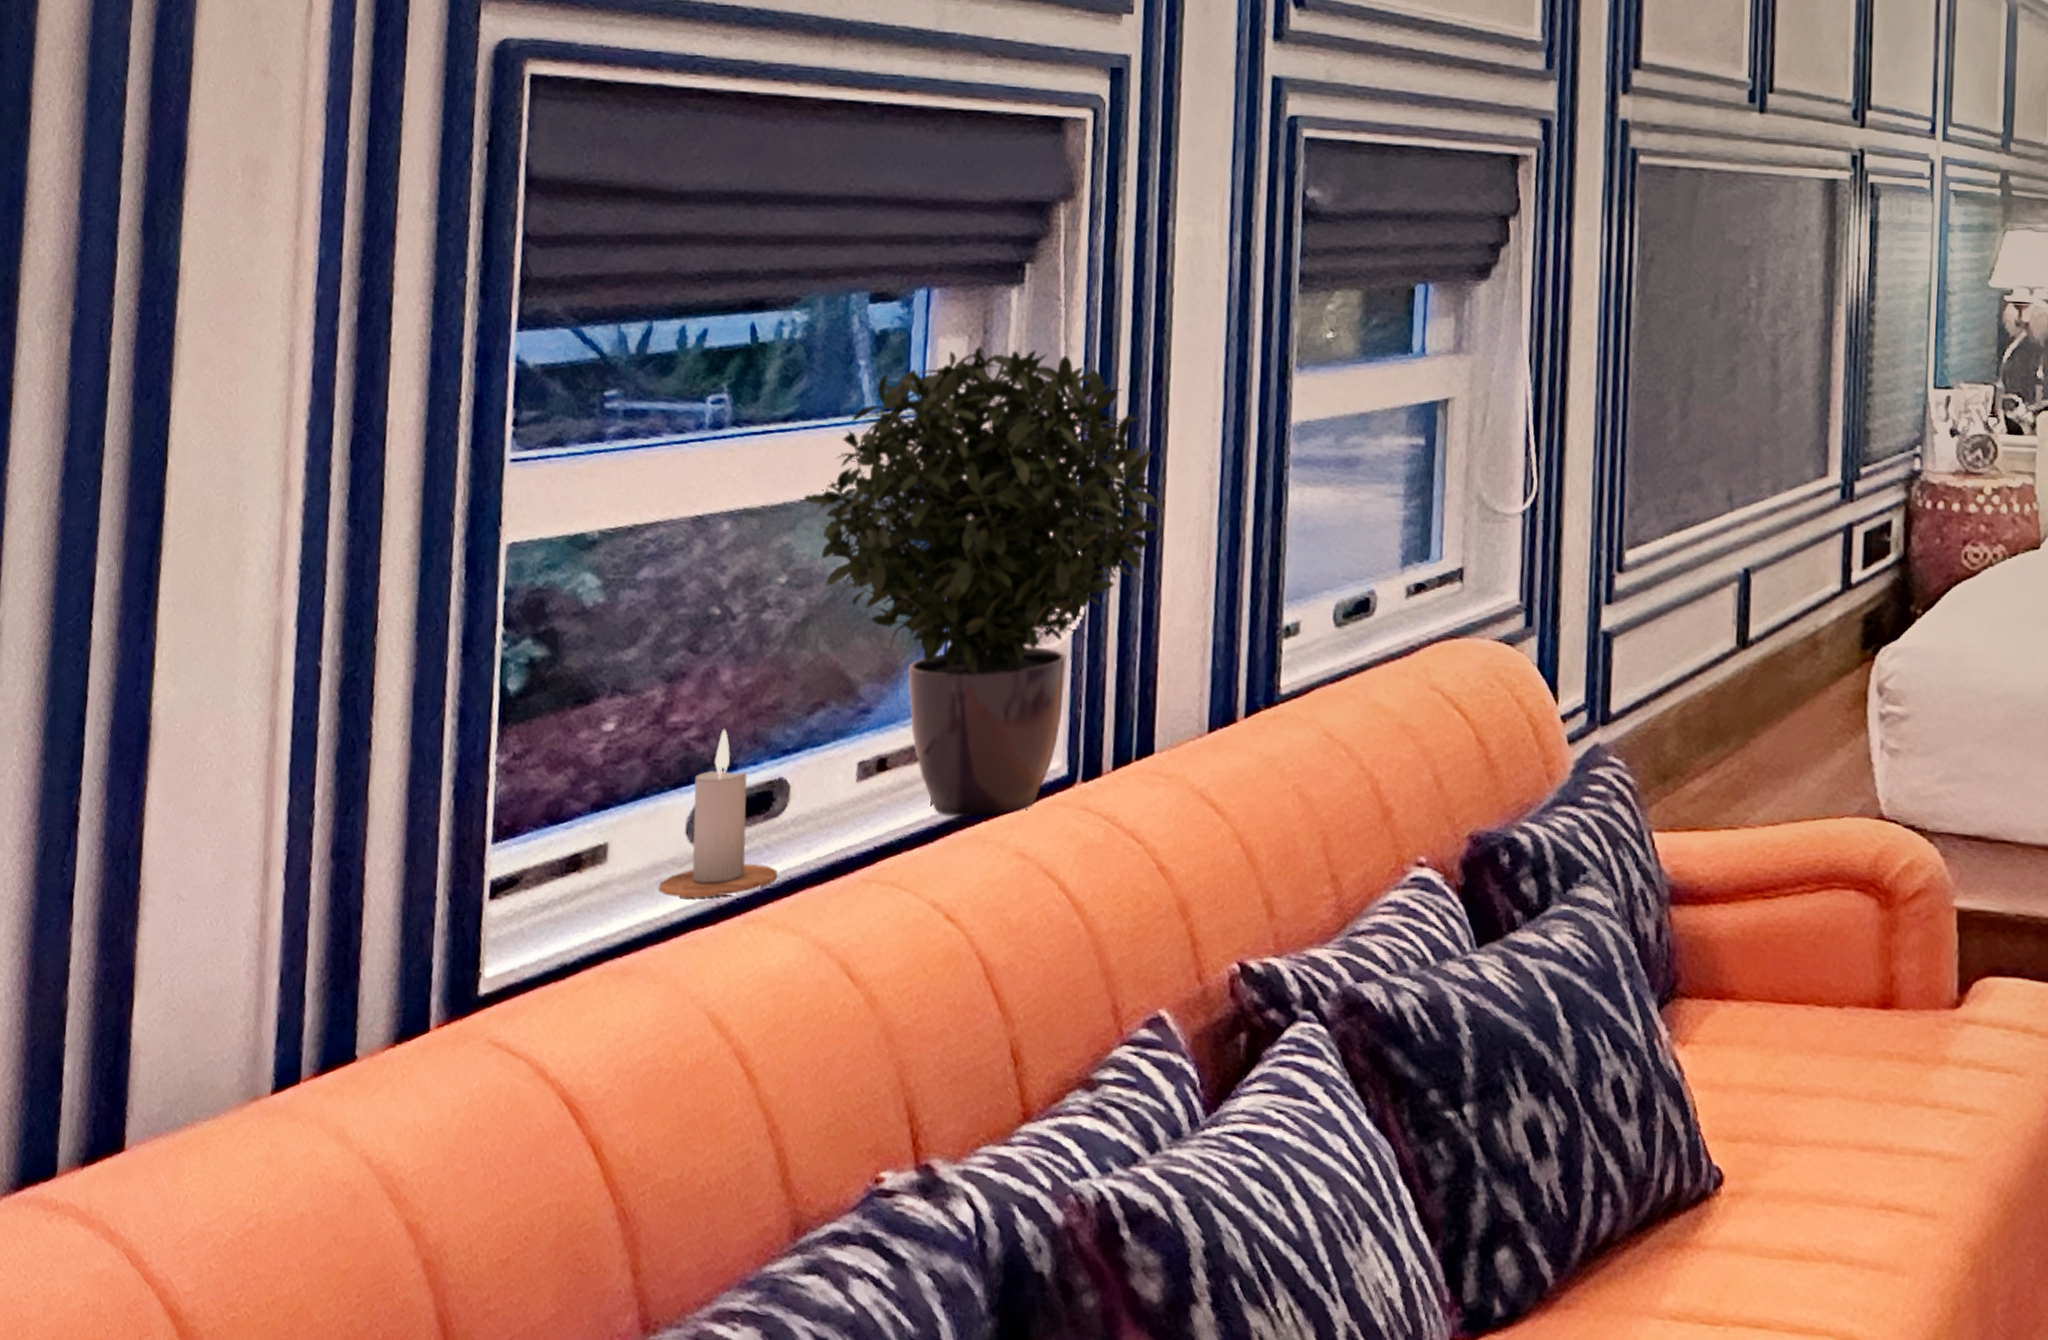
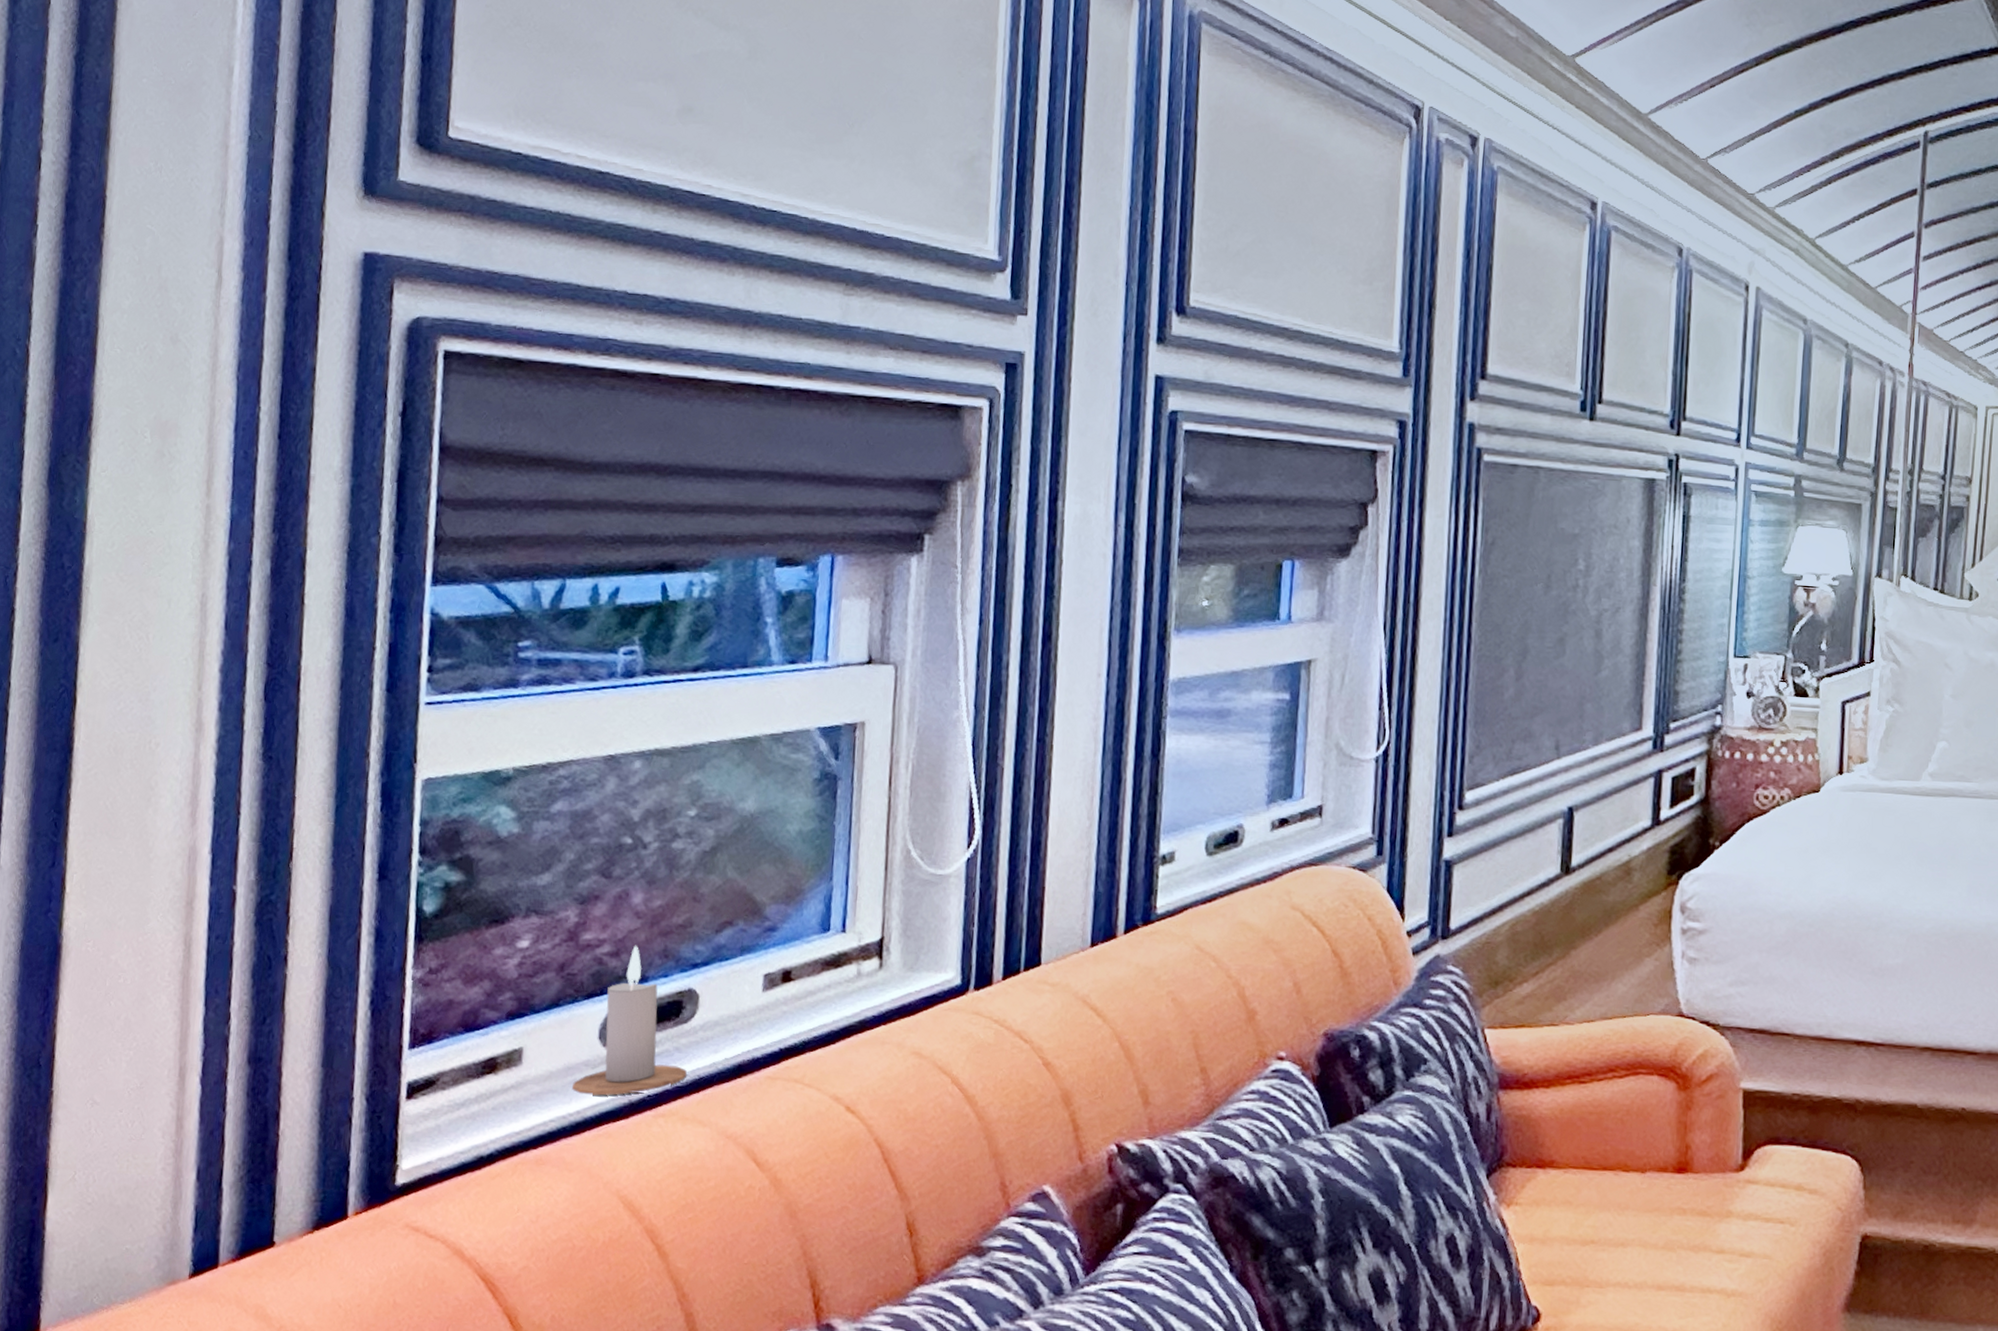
potted plant: present [804,345,1160,817] -> none [713,607,1048,1022]

